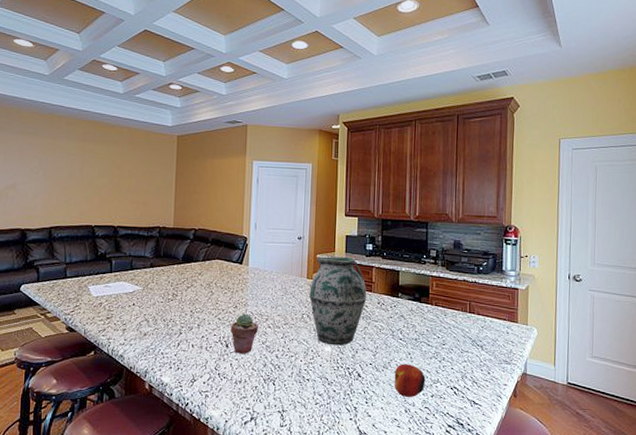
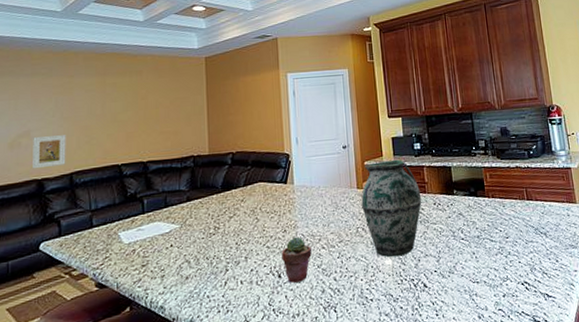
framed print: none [17,191,47,220] -> present [33,135,66,169]
apple: present [394,364,426,397] -> none [461,264,495,302]

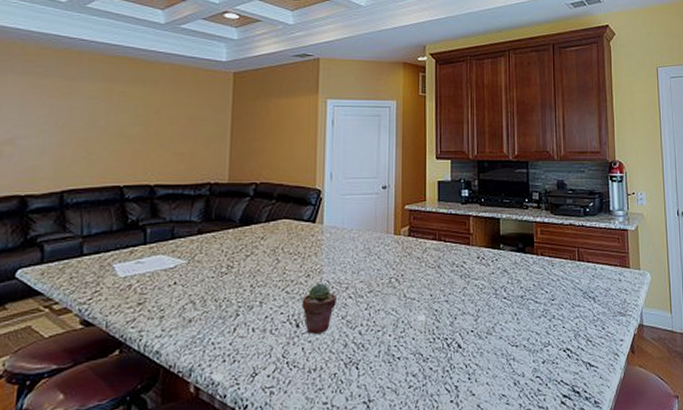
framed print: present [33,135,66,169] -> none [15,146,59,183]
vase: present [361,159,422,258] -> none [397,205,465,313]

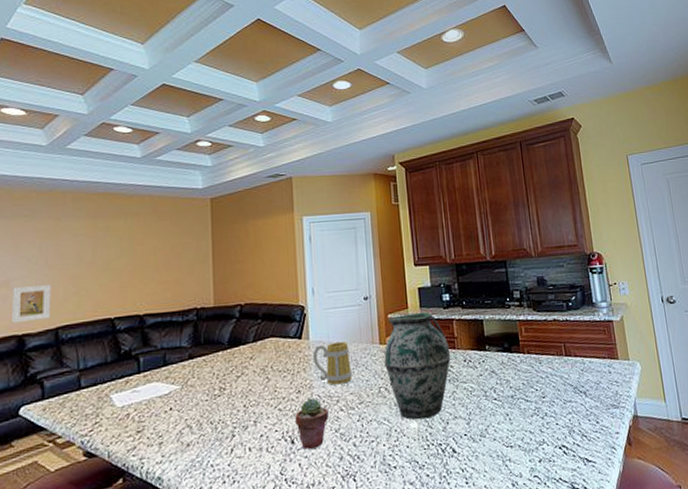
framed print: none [15,146,59,183] -> present [12,285,51,324]
mug: none [325,228,365,272] -> present [312,341,353,385]
vase: none [397,205,465,313] -> present [384,312,451,420]

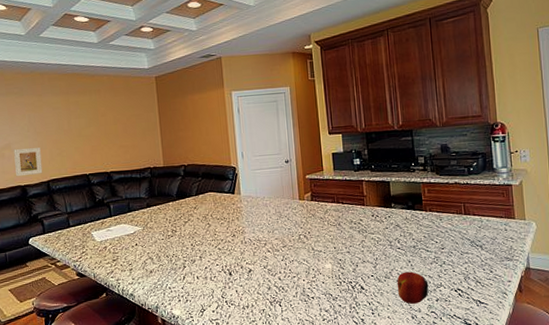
potted succulent: present [295,398,330,450] -> none [231,241,259,280]
mug: present [312,341,353,385] -> none [243,196,277,232]
vase: present [384,312,451,420] -> none [303,174,361,262]
apple: none [494,427,531,468] -> present [397,271,429,304]

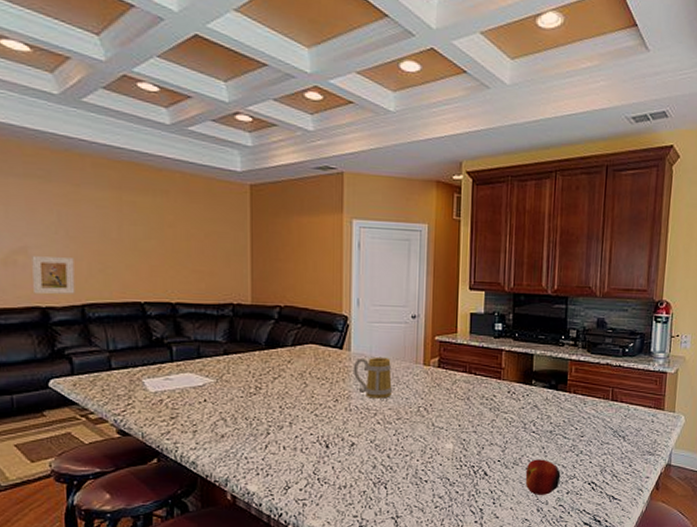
mug: none [243,196,277,232] -> present [353,356,393,399]

